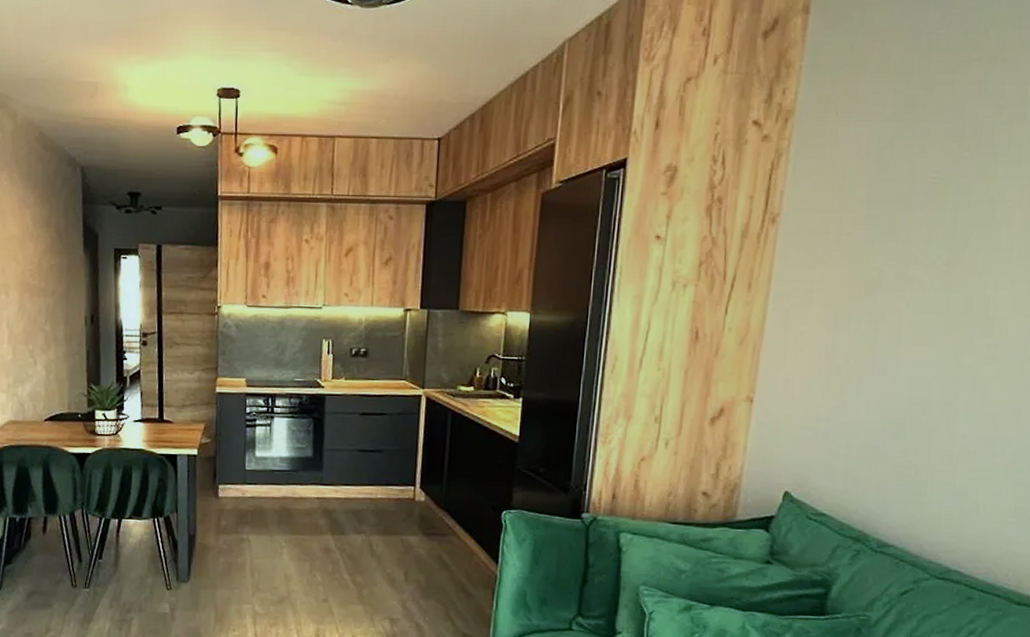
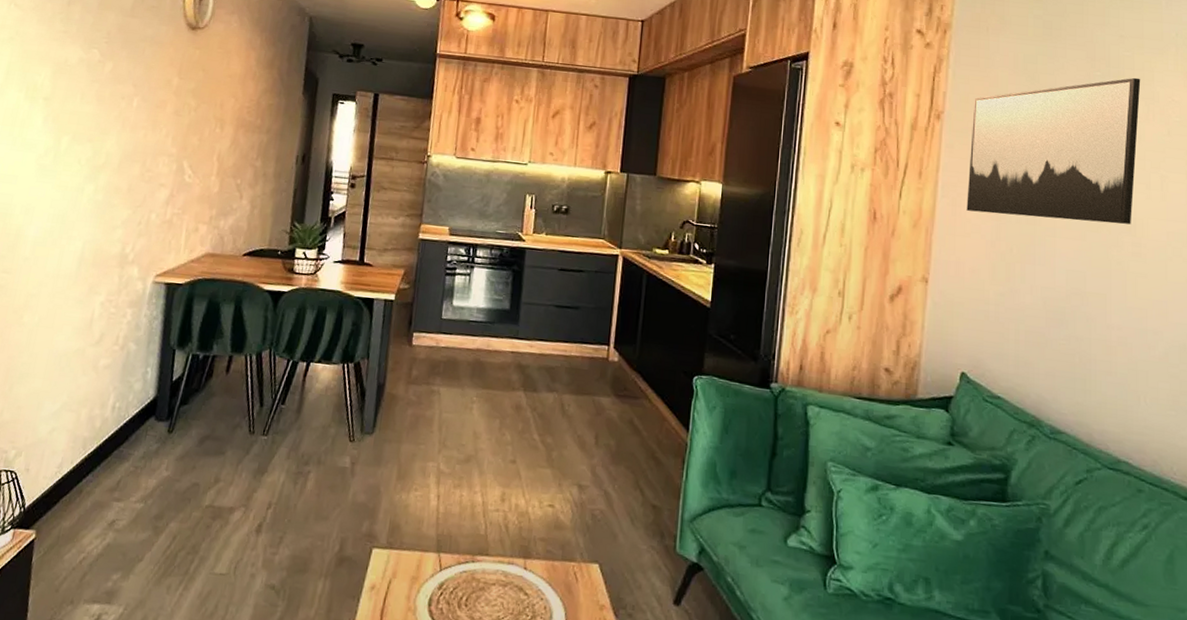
wall art: none [800,155,1017,325] -> present [966,77,1141,225]

